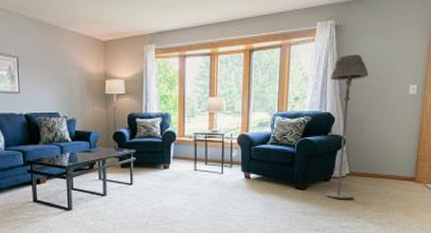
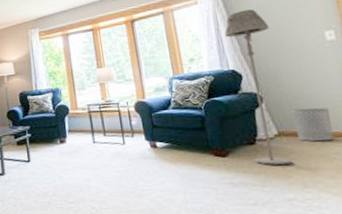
waste bin: none [363,153,392,182] -> present [291,107,334,142]

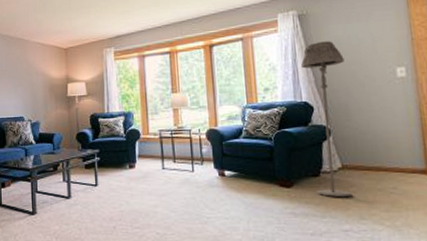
waste bin: present [291,107,334,142] -> none [357,143,393,176]

